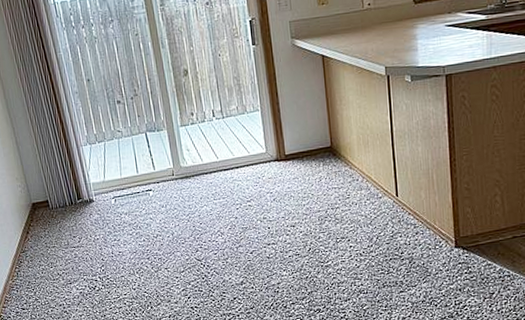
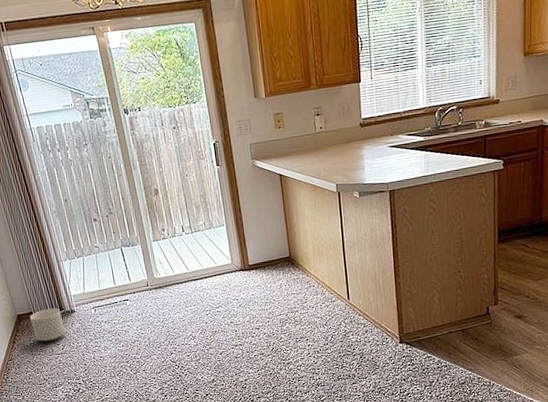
planter: none [46,196,83,234] -> present [30,308,65,342]

